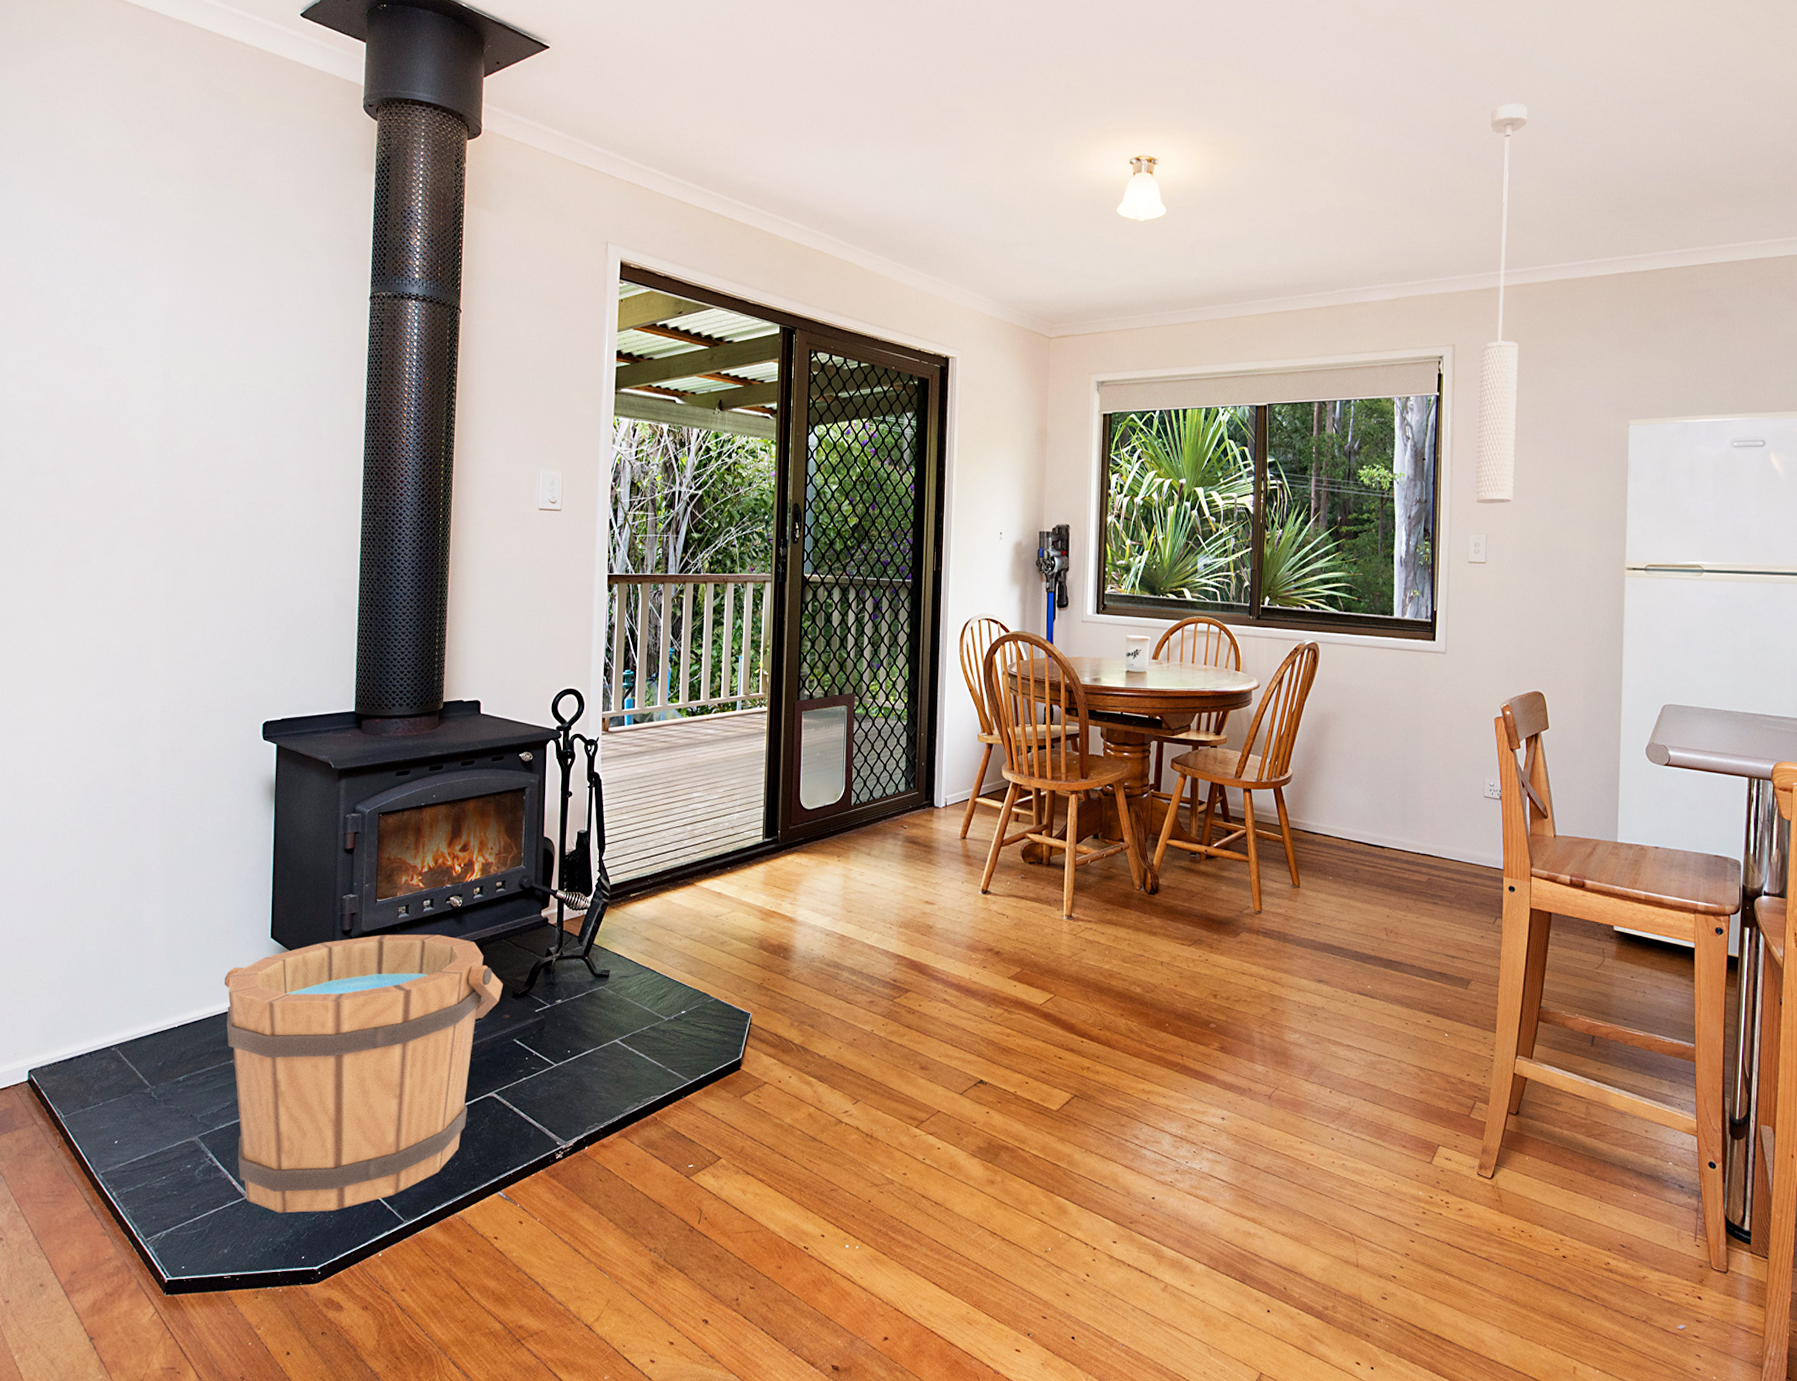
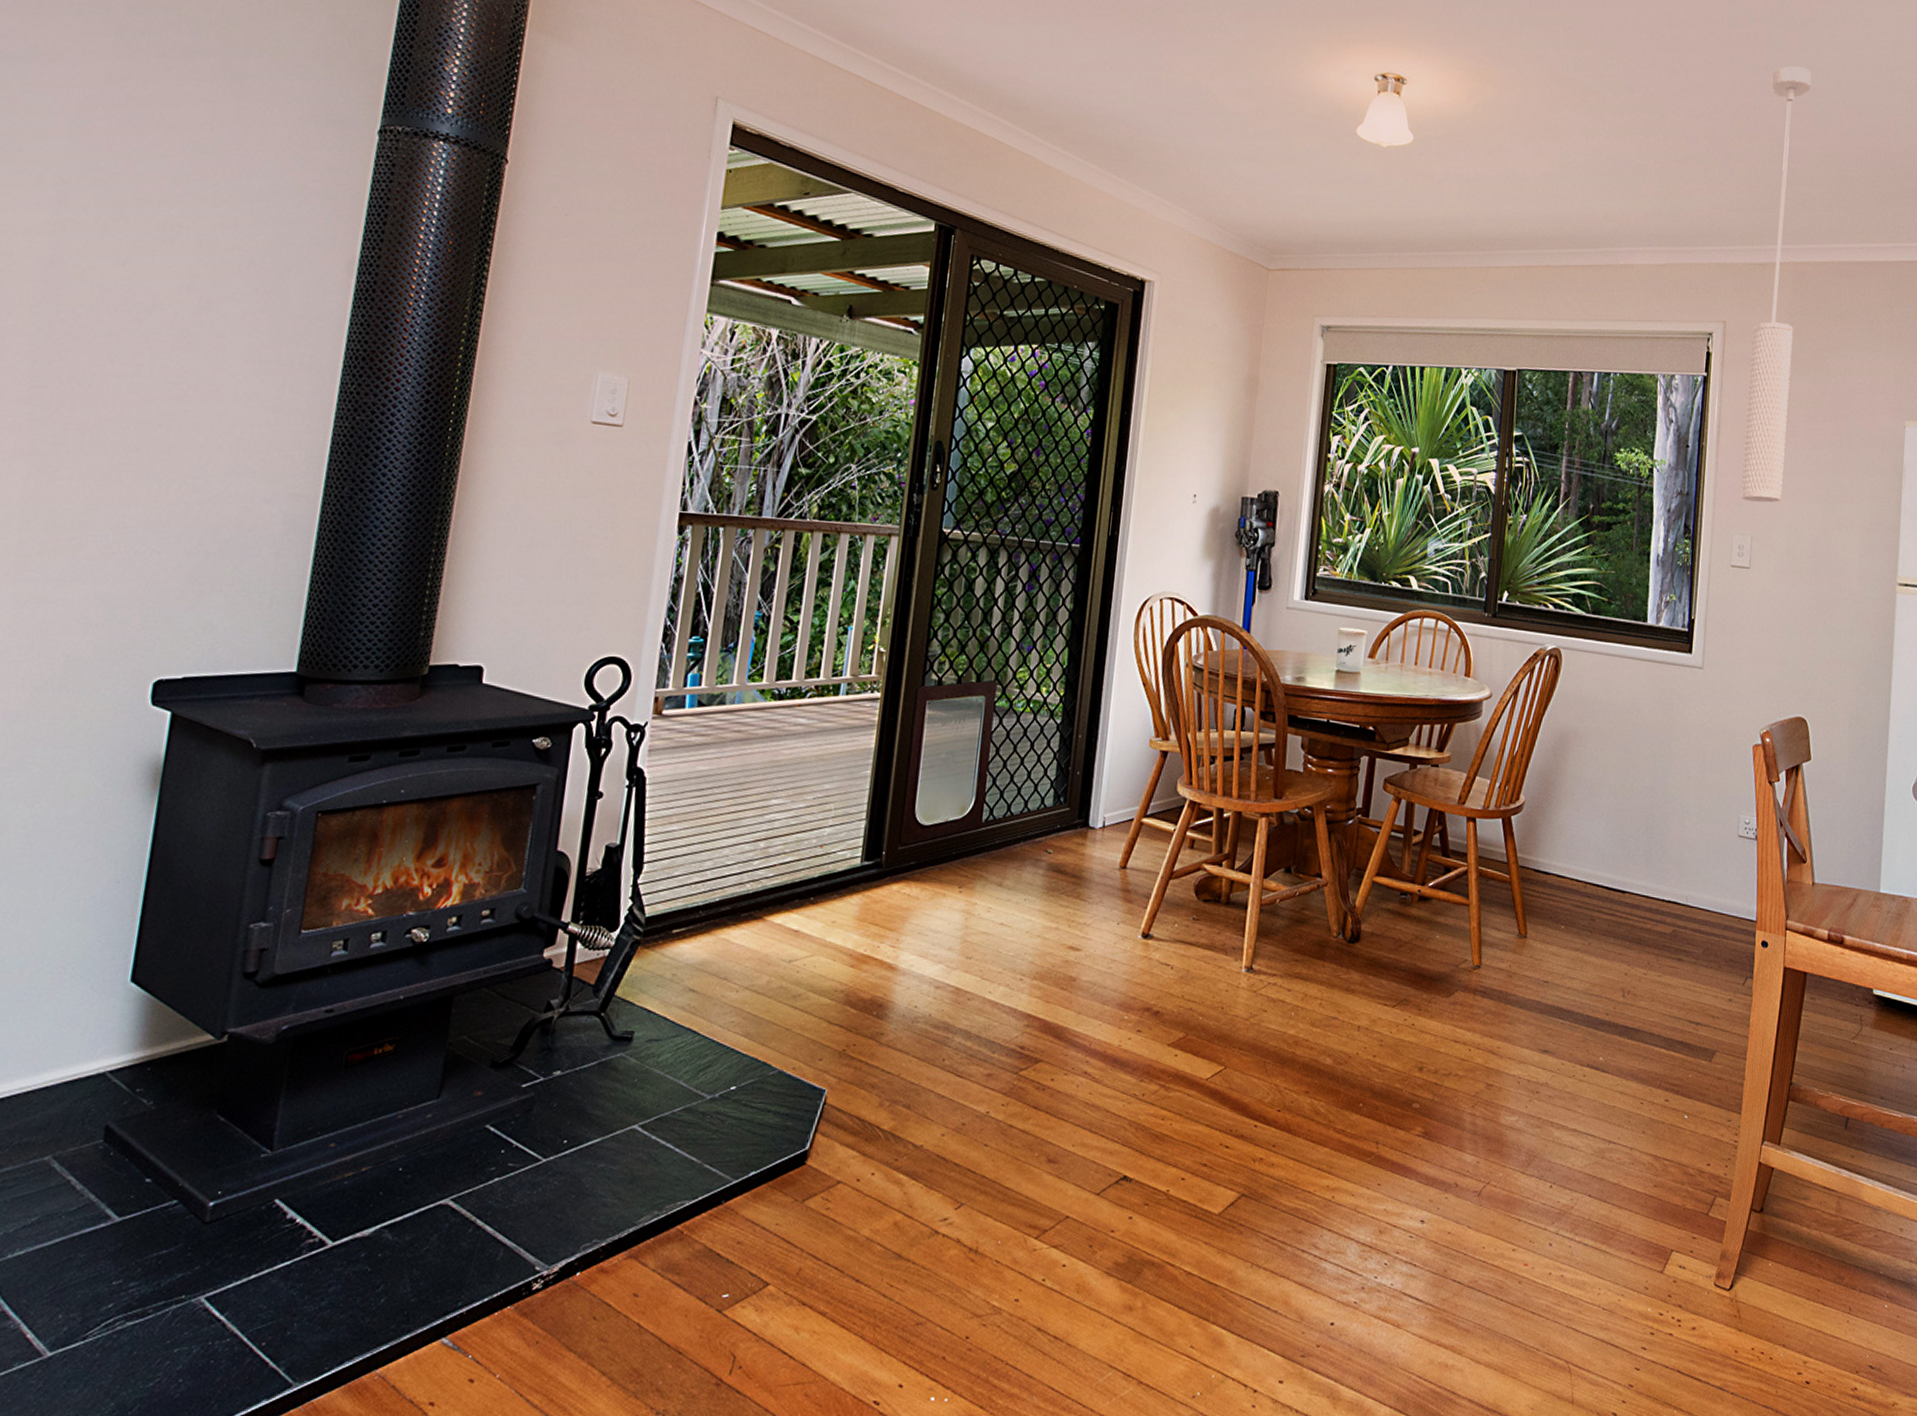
bucket: present [225,934,503,1213] -> none [38,979,478,1378]

